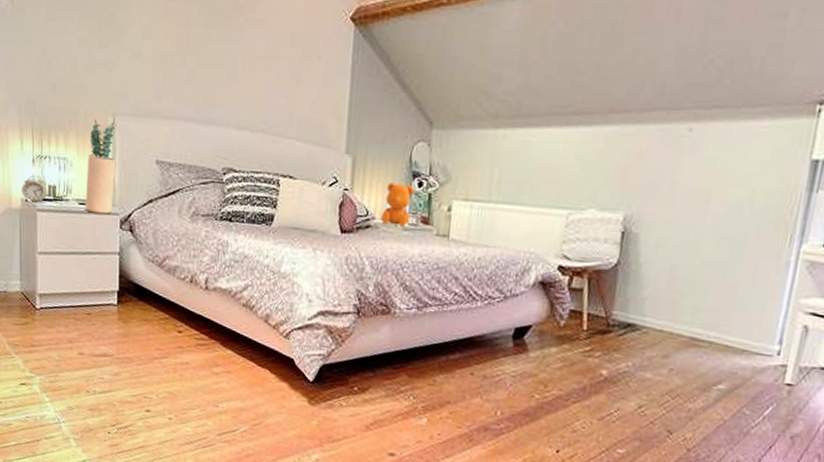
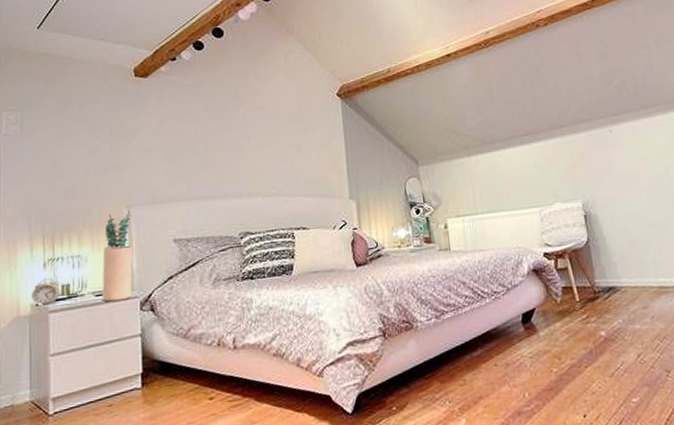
teddy bear: present [381,182,415,227] -> none [390,214,414,251]

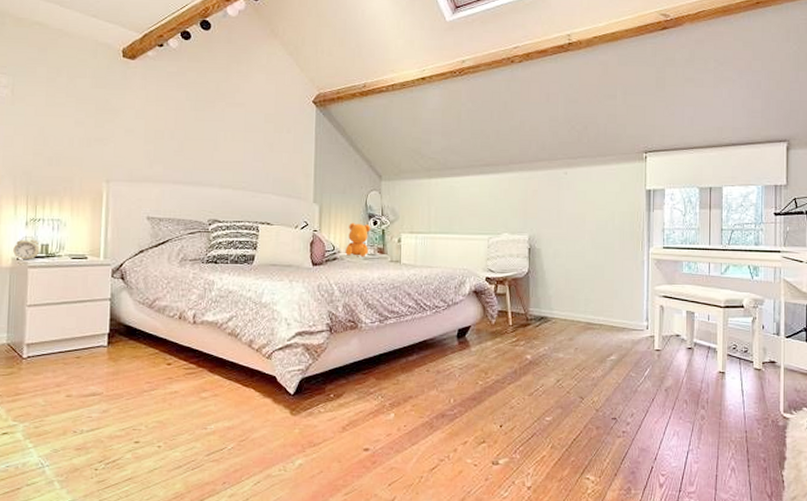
vase: present [102,210,134,302] -> none [77,184,111,266]
teddy bear: none [390,214,414,251] -> present [346,223,371,257]

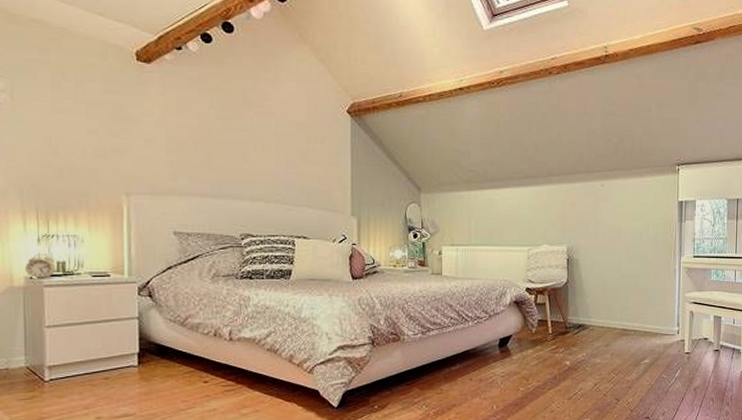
teddy bear: present [346,223,371,257] -> none [386,236,411,270]

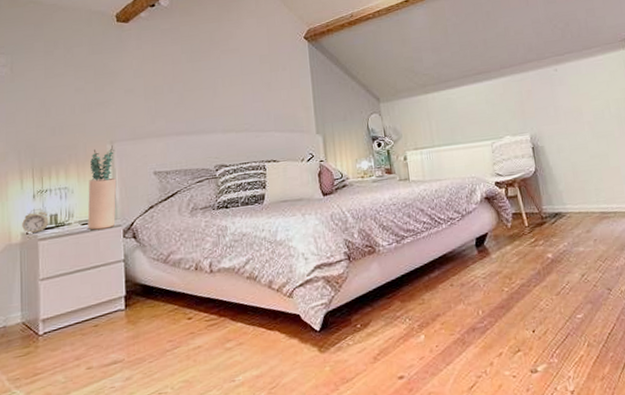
vase: none [99,197,132,284] -> present [87,145,117,230]

